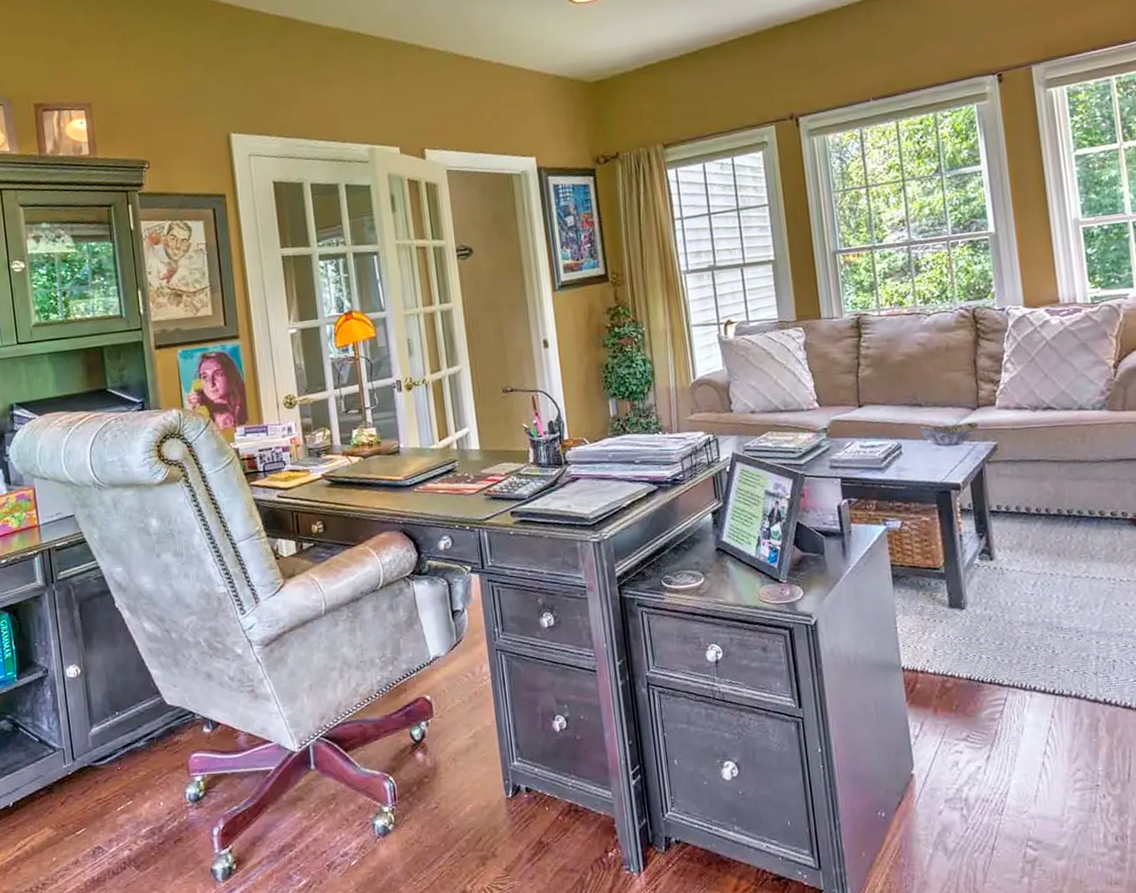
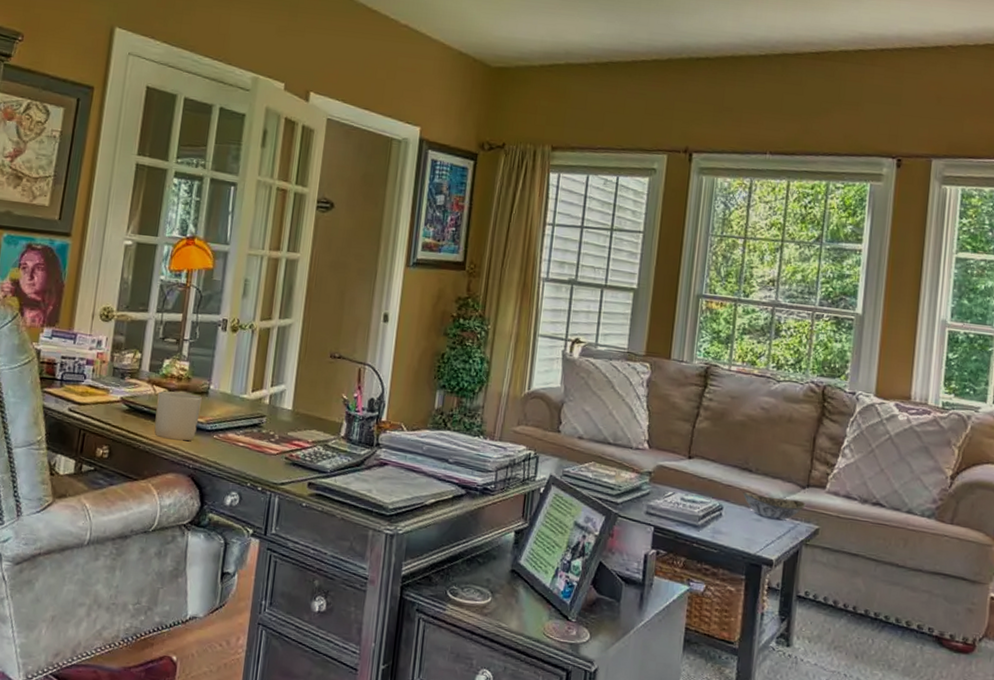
mug: none [354,456,398,503] -> present [154,391,203,442]

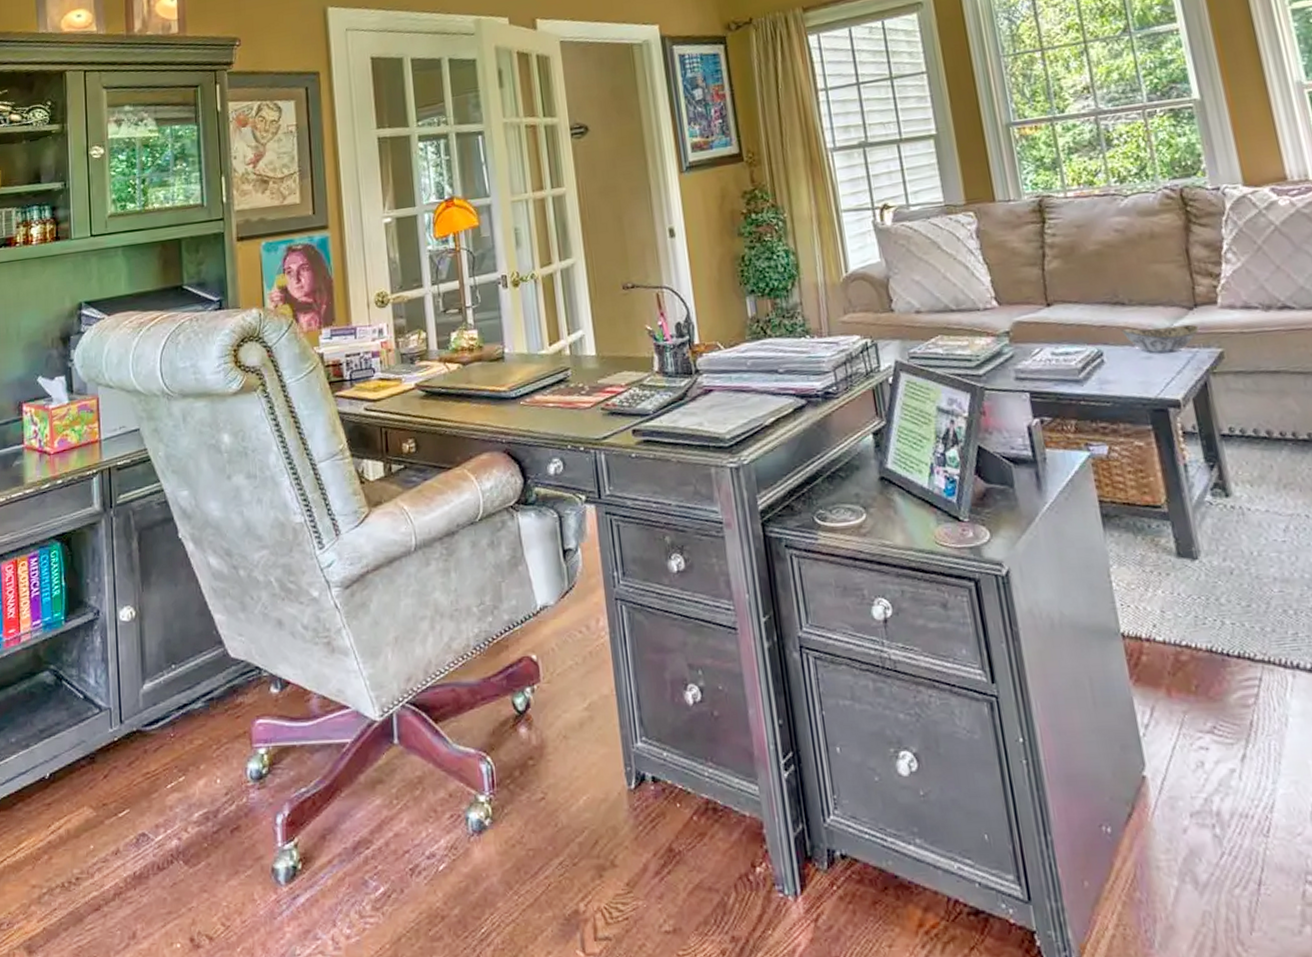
mug: present [154,391,203,442] -> none [453,362,502,418]

